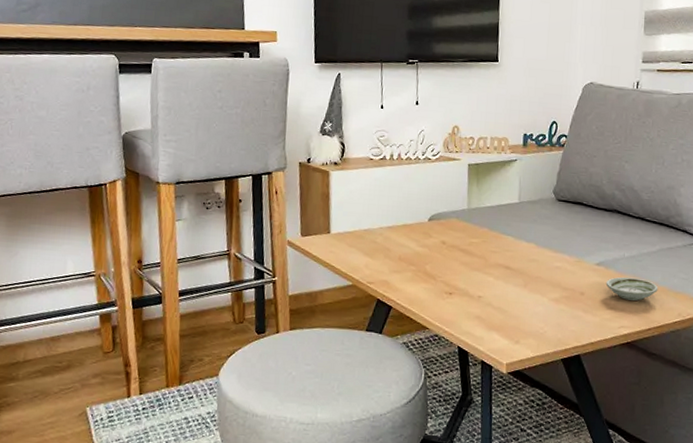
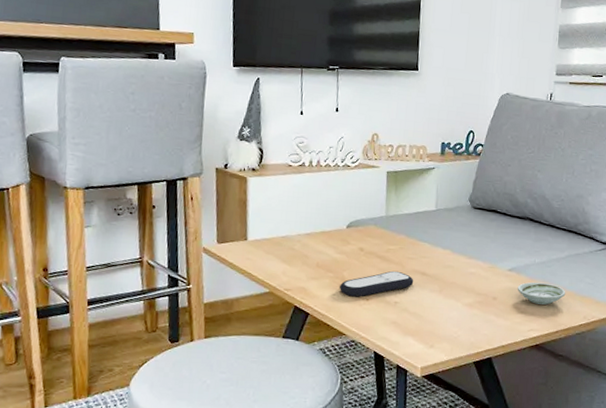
remote control: none [421,264,498,291] -> present [339,270,414,297]

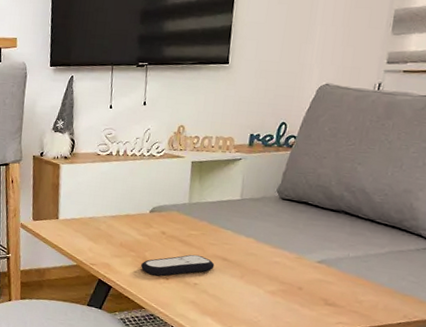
saucer: present [517,282,566,305] -> none [326,275,384,300]

